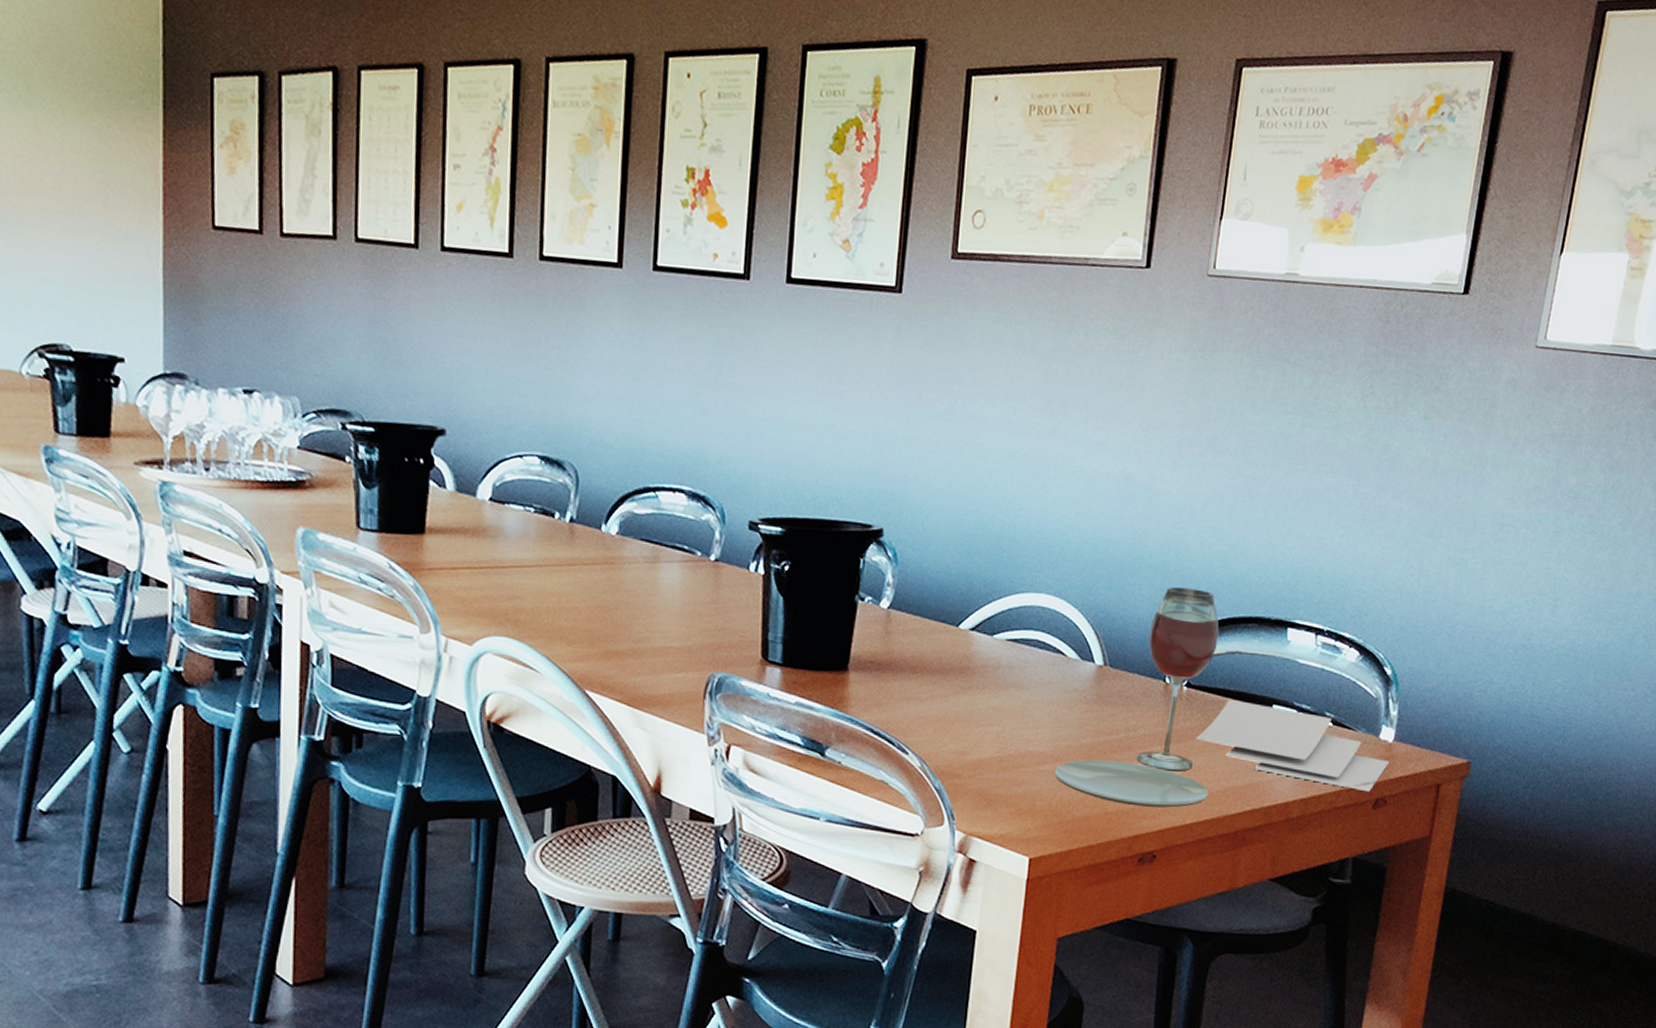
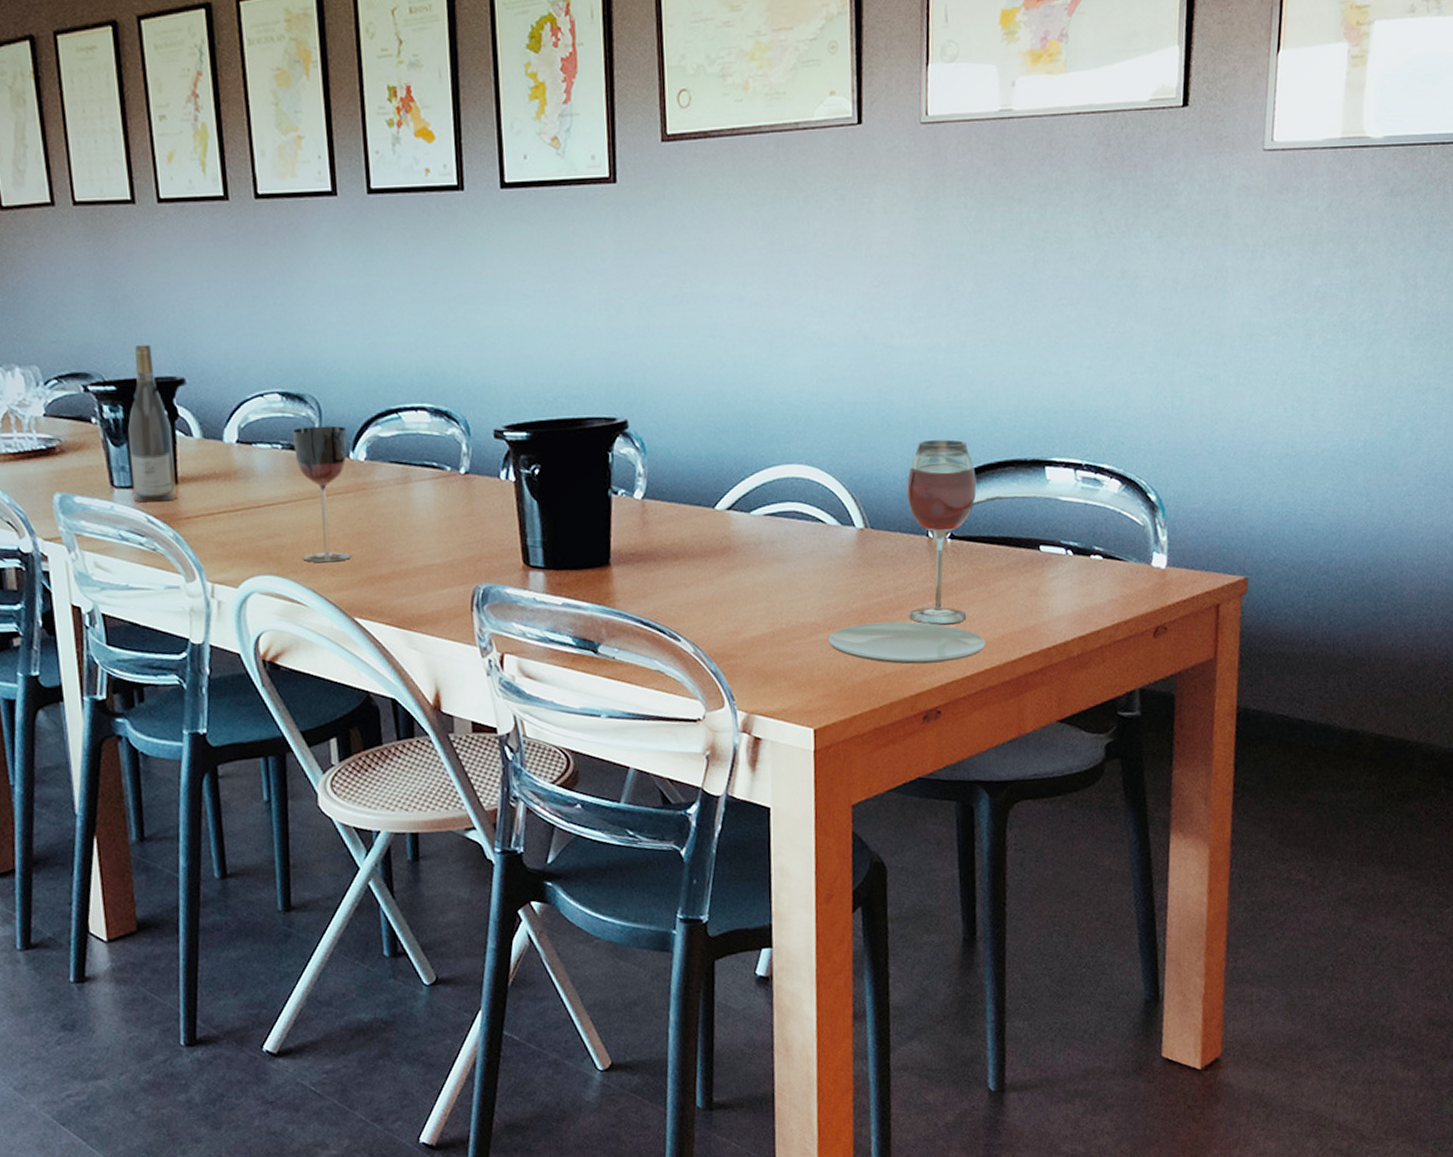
wine bottle: none [377,390,425,550] -> present [127,345,177,503]
wineglass: none [541,493,601,632] -> present [293,425,351,563]
papers: present [1194,699,1390,792] -> none [965,545,1165,622]

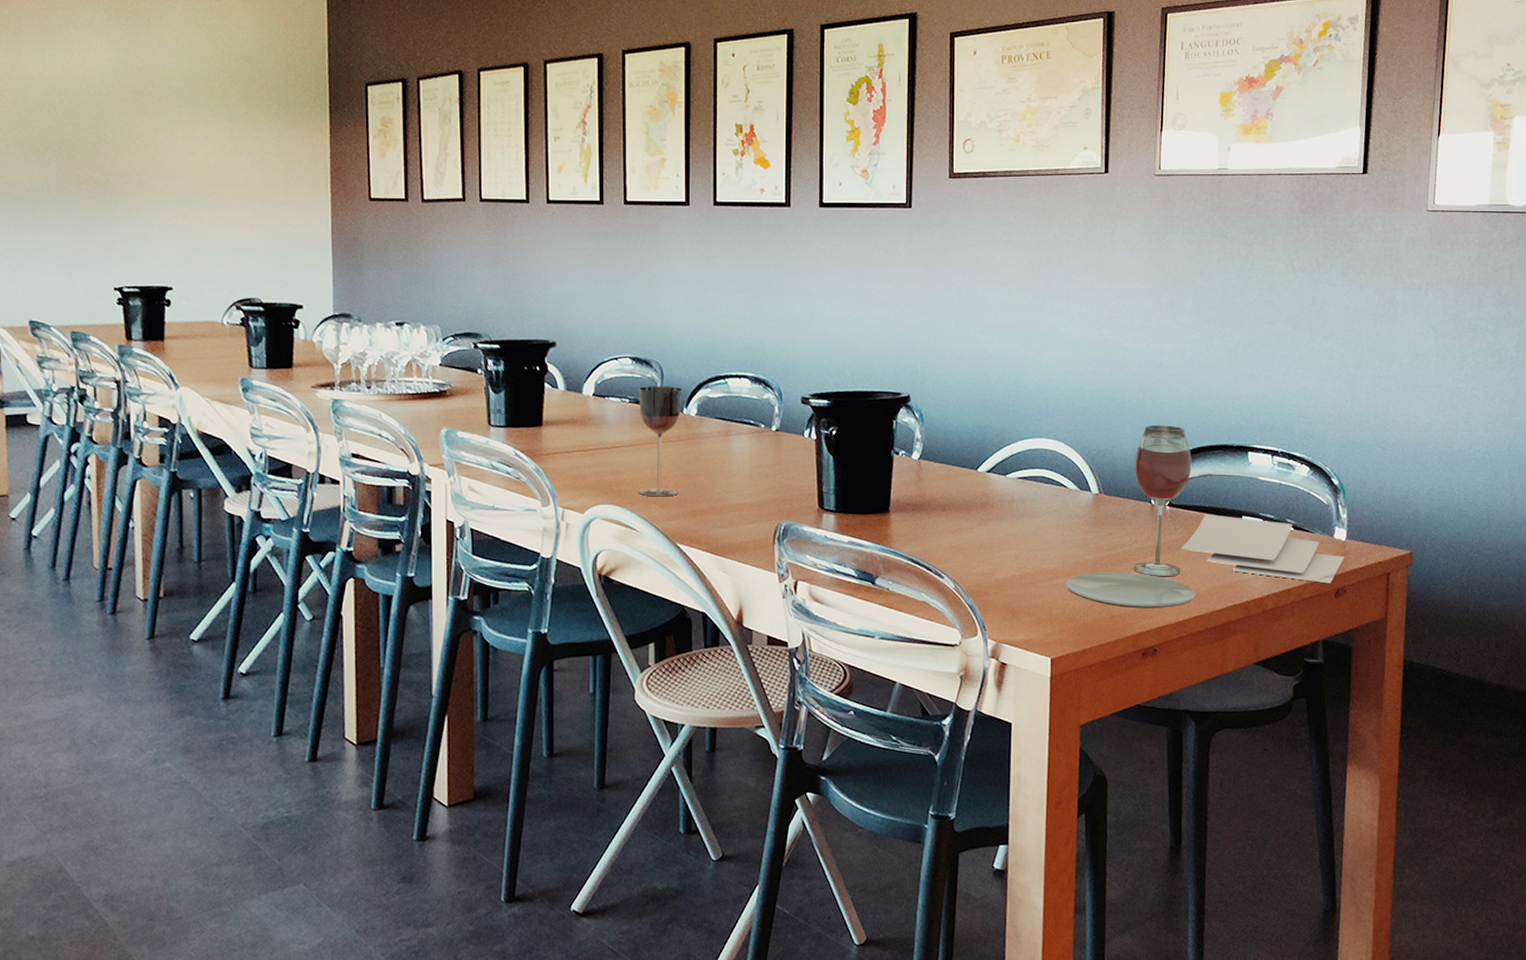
wine bottle: present [127,345,177,503] -> none [505,314,541,440]
papers: none [965,545,1165,622] -> present [1180,514,1345,584]

